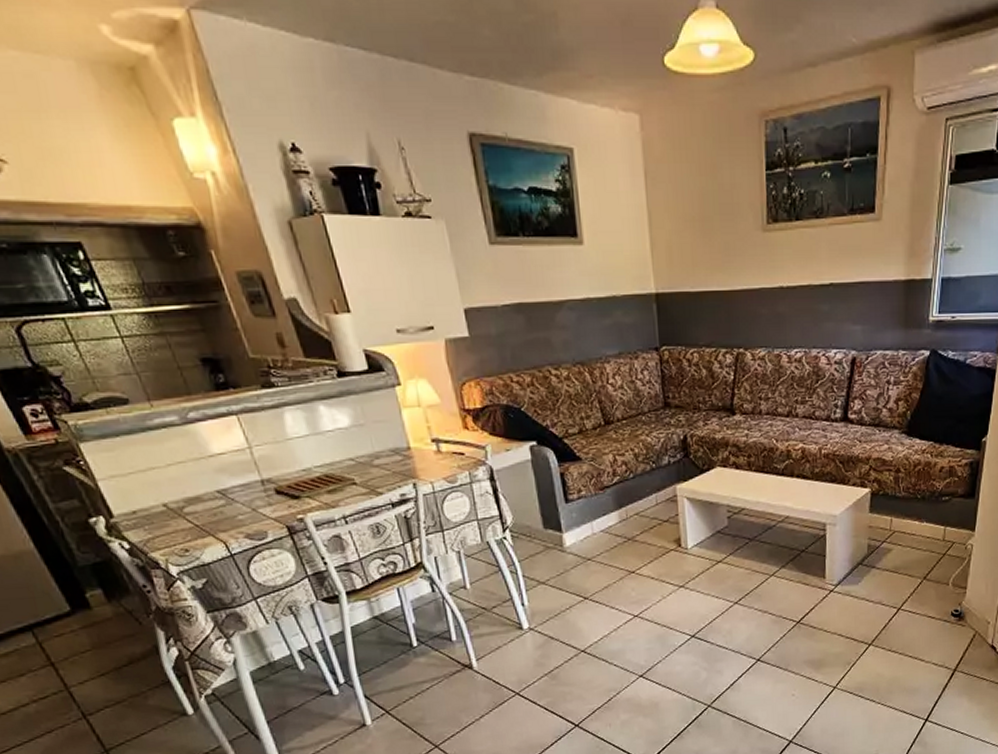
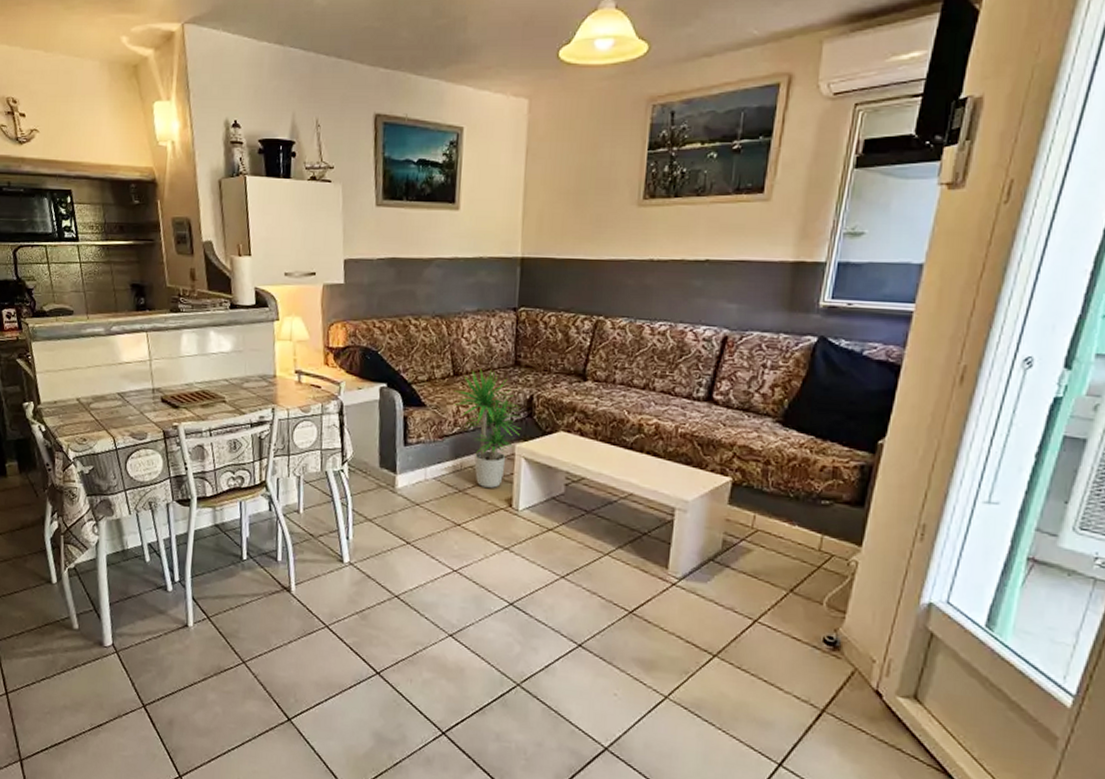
potted plant: none [607,414,680,532] -> present [453,369,522,488]

